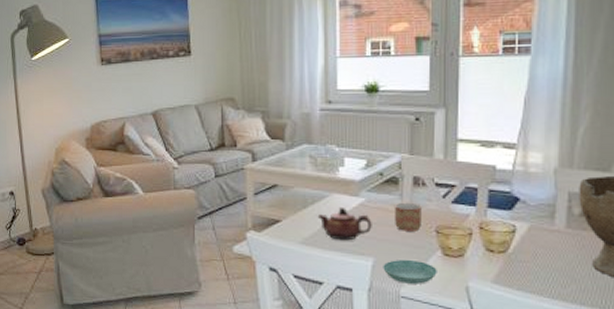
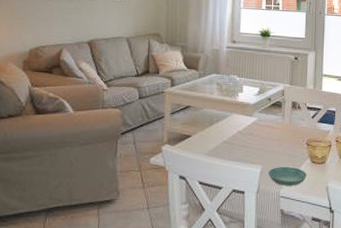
teapot: present [317,206,372,241] -> none [220,124,262,152]
mug: present [394,202,422,232] -> none [277,121,297,144]

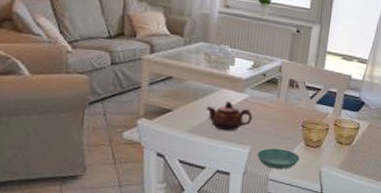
teapot: none [220,124,262,152] -> present [206,100,253,131]

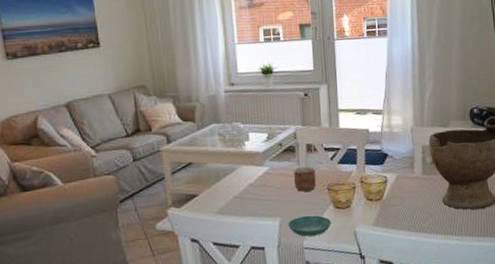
teapot: present [206,100,253,131] -> none [229,176,277,207]
mug: none [271,100,293,125] -> present [293,166,316,192]

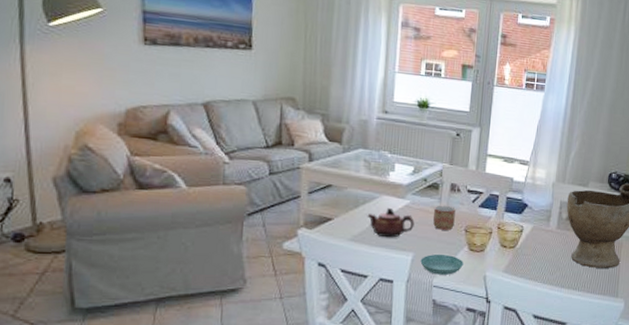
teapot: none [229,176,277,207] -> present [367,207,415,238]

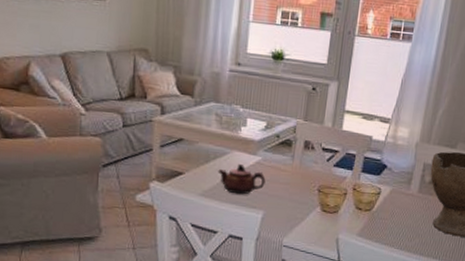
saucer: present [420,254,463,275] -> none [270,213,315,236]
mug: present [433,205,456,230] -> none [285,162,309,190]

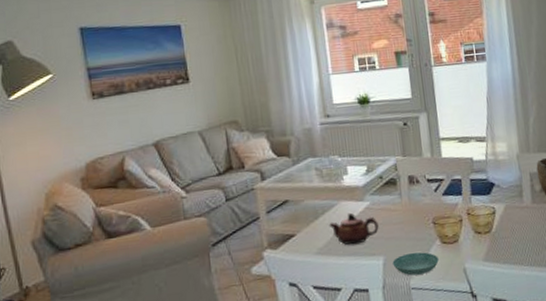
saucer: none [270,213,315,236] -> present [392,252,439,276]

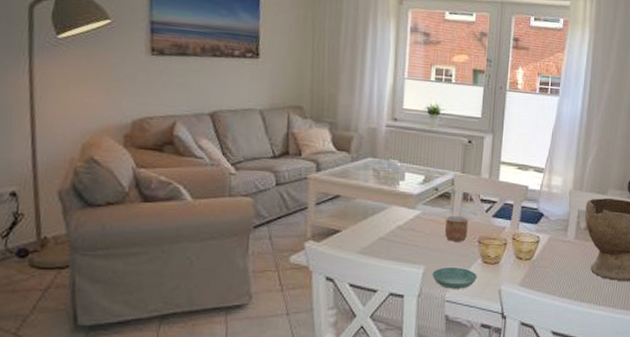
teapot: present [329,212,379,245] -> none [376,218,426,250]
mug: none [395,199,421,227] -> present [445,215,468,242]

